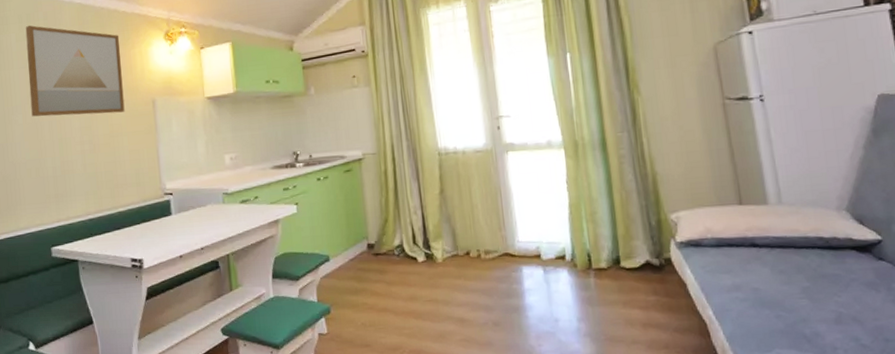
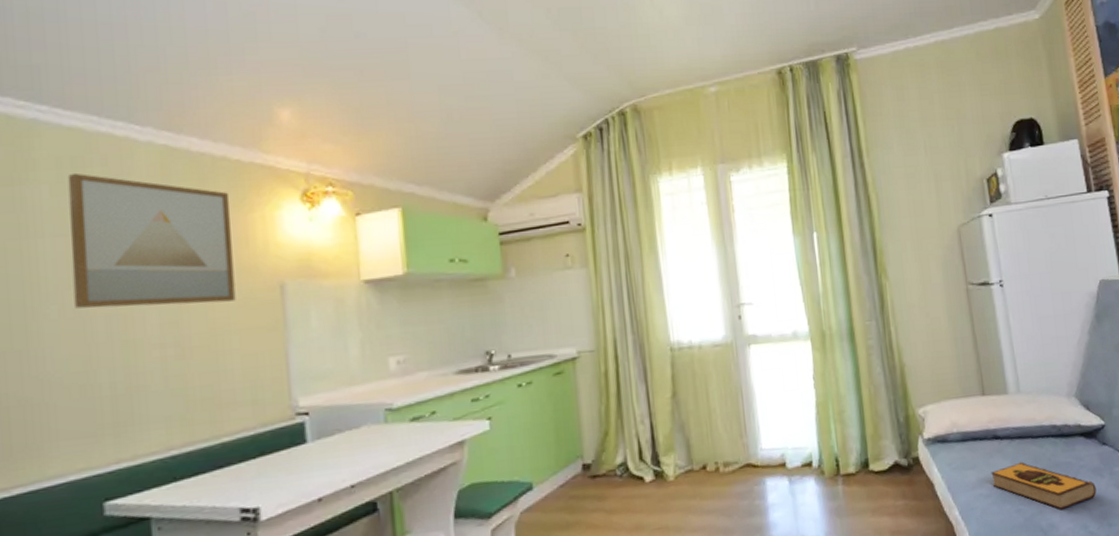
hardback book: none [748,270,871,320] -> present [991,461,1097,510]

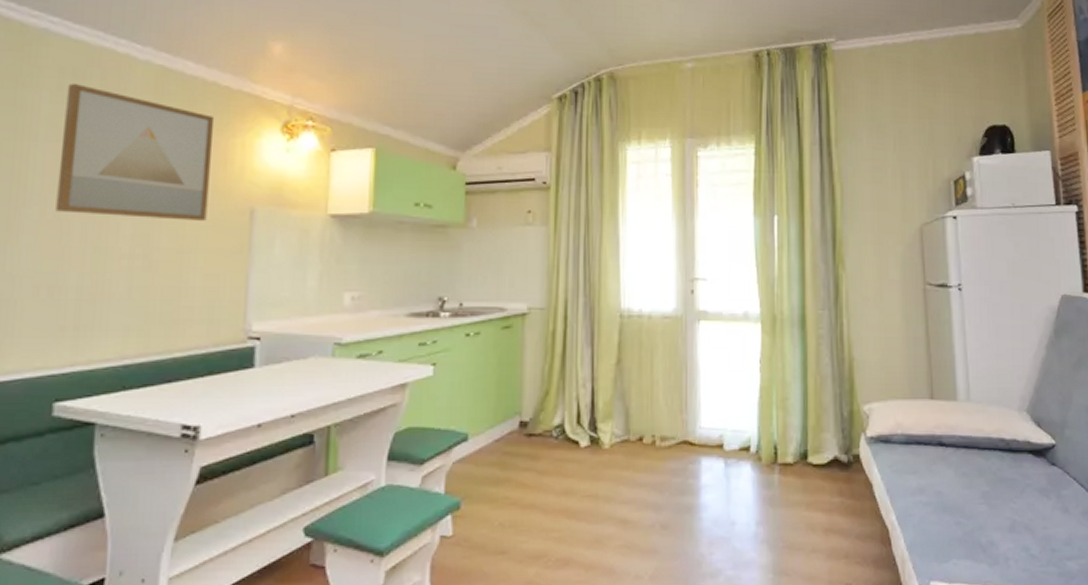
hardback book: present [991,461,1097,510] -> none [933,472,1041,528]

